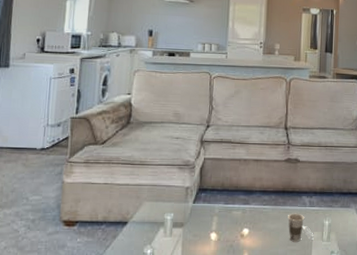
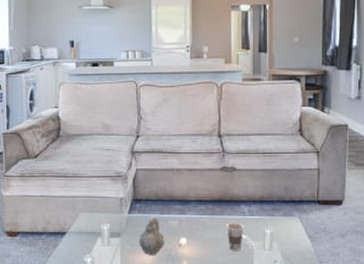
teapot: none [201,206,228,246] -> present [139,216,165,255]

